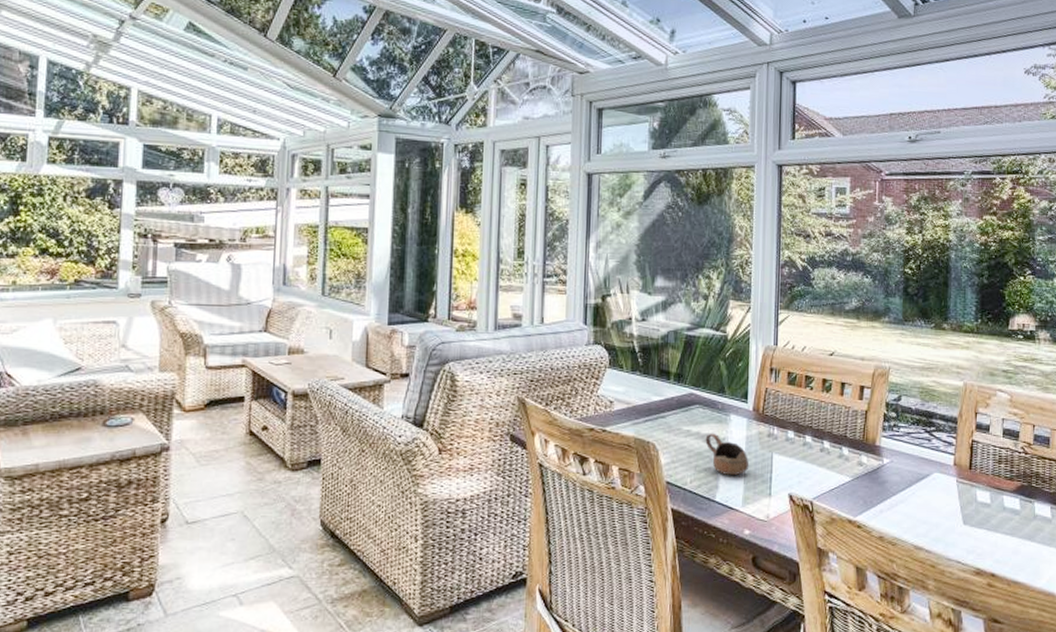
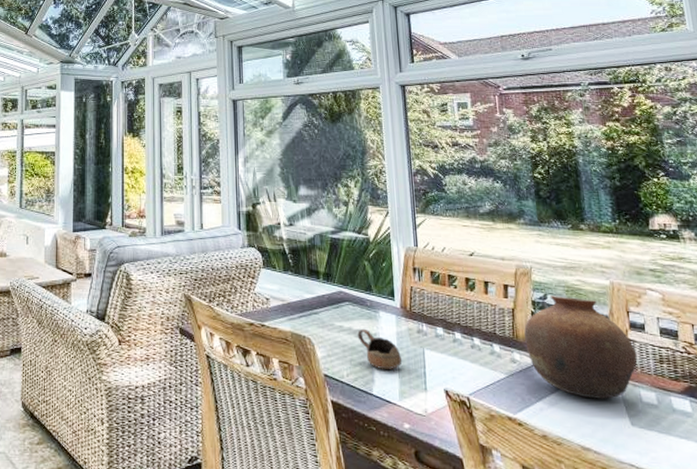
pottery: none [874,397,978,500] -> present [524,296,638,399]

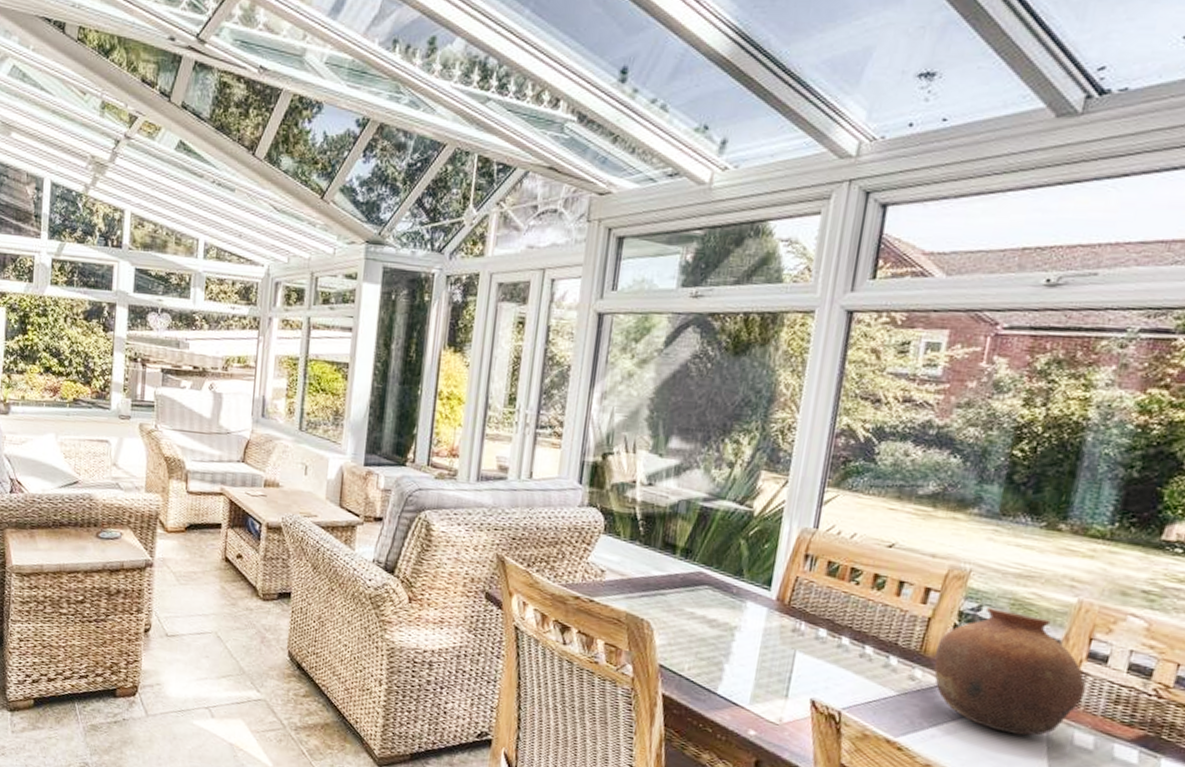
cup: present [357,328,401,370] -> none [711,618,764,670]

